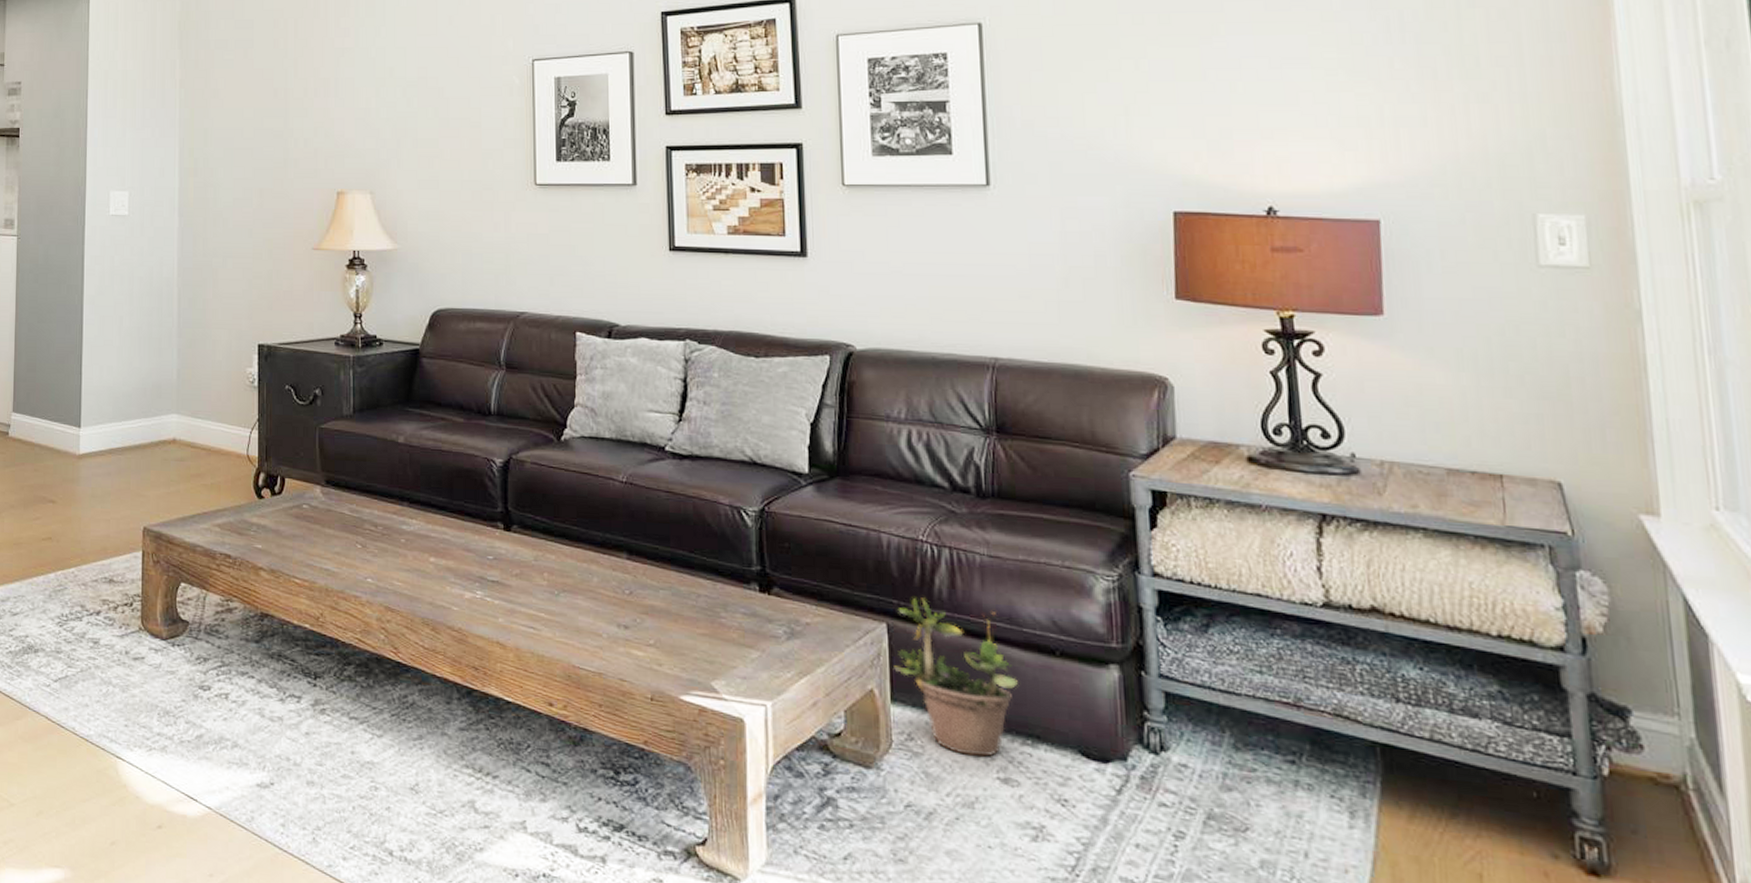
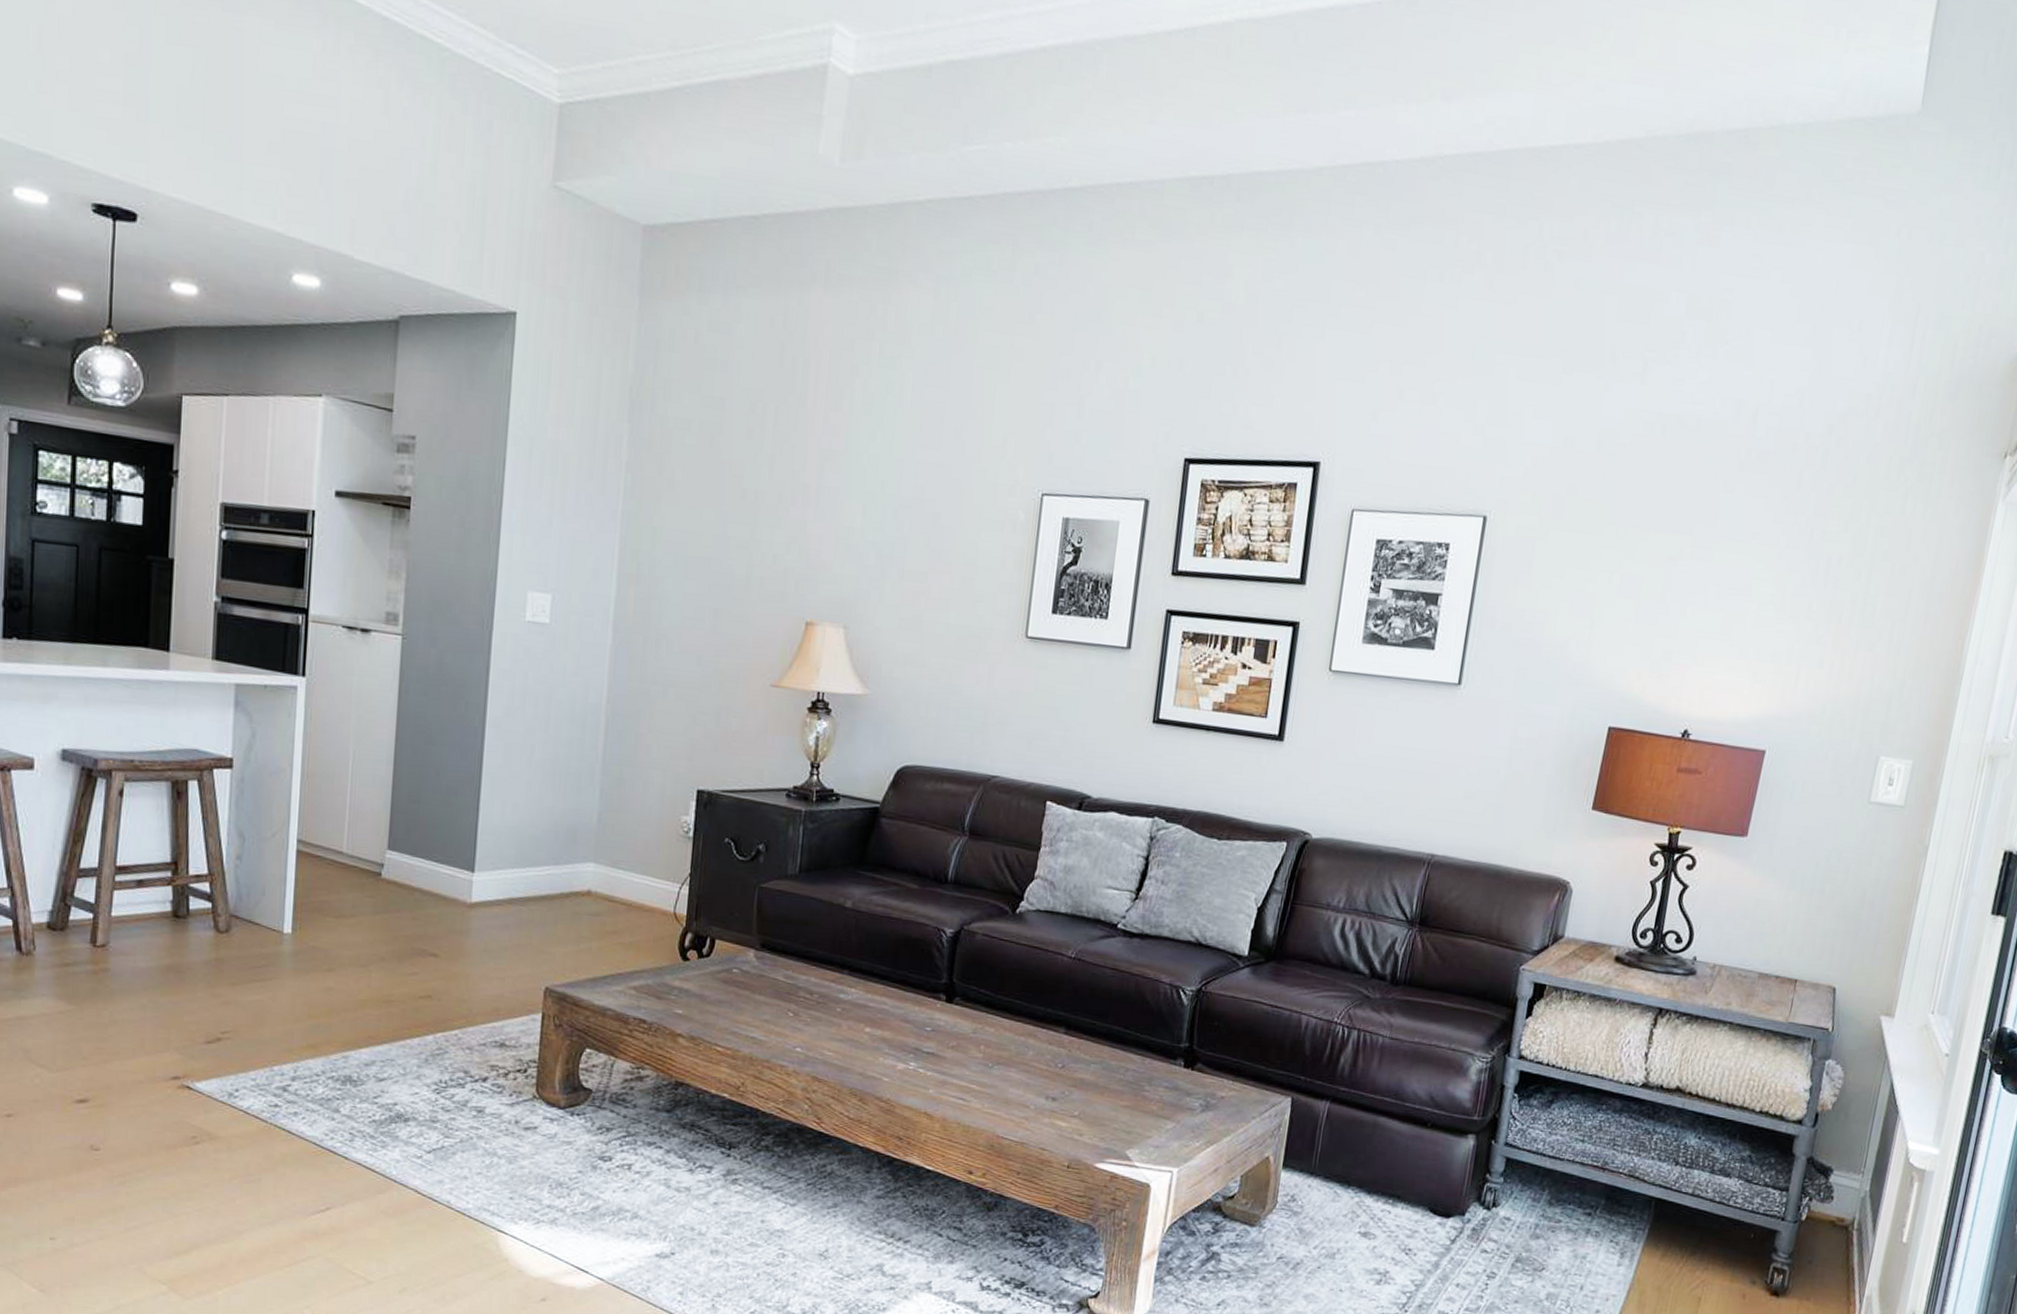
potted plant: present [894,597,1018,757] -> none [1290,1074,1392,1215]

